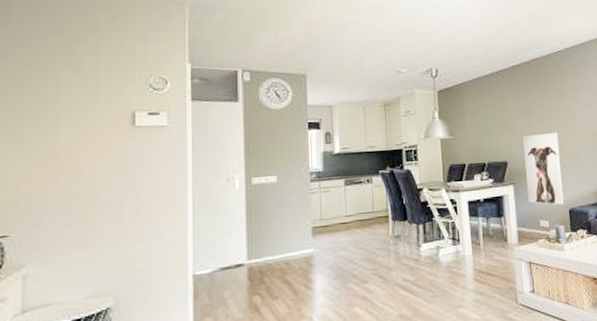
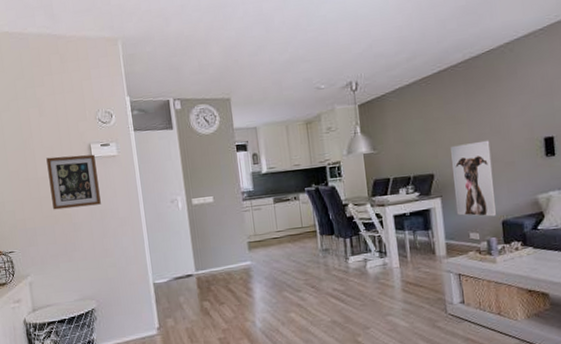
picture frame: none [73,123,138,186] -> present [46,154,101,210]

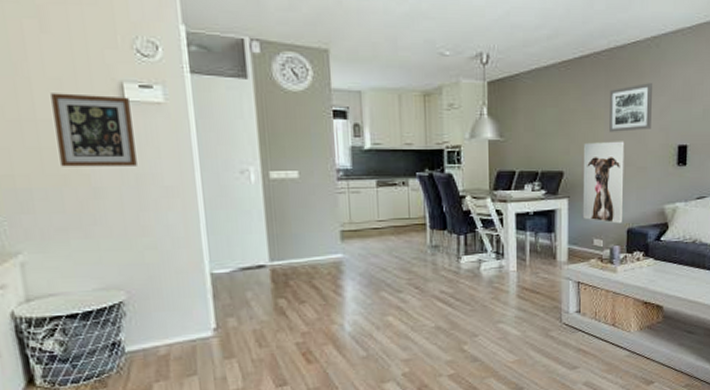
wall art: none [470,84,514,134] -> present [610,83,653,132]

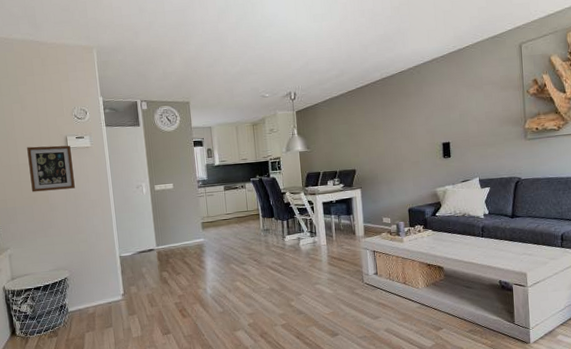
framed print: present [582,141,625,224] -> none [369,143,405,205]
wall art: present [610,83,653,132] -> none [385,100,420,138]

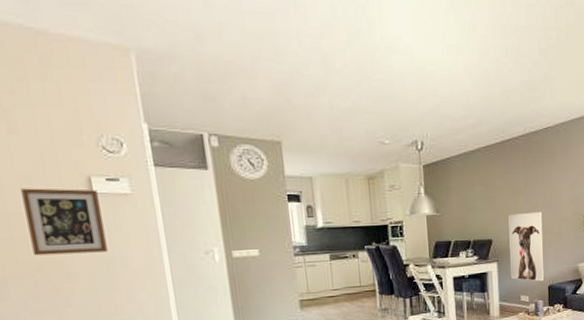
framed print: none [369,143,405,205] -> present [508,211,545,282]

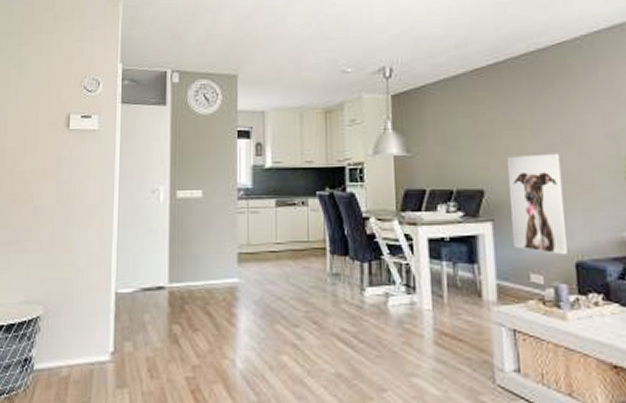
picture frame: present [21,188,108,256] -> none [15,125,72,188]

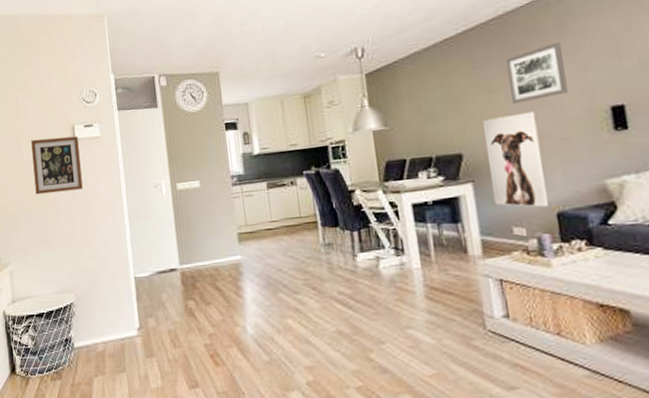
picture frame: none [15,125,72,188] -> present [31,136,83,195]
wall art: none [535,86,594,143] -> present [506,42,568,104]

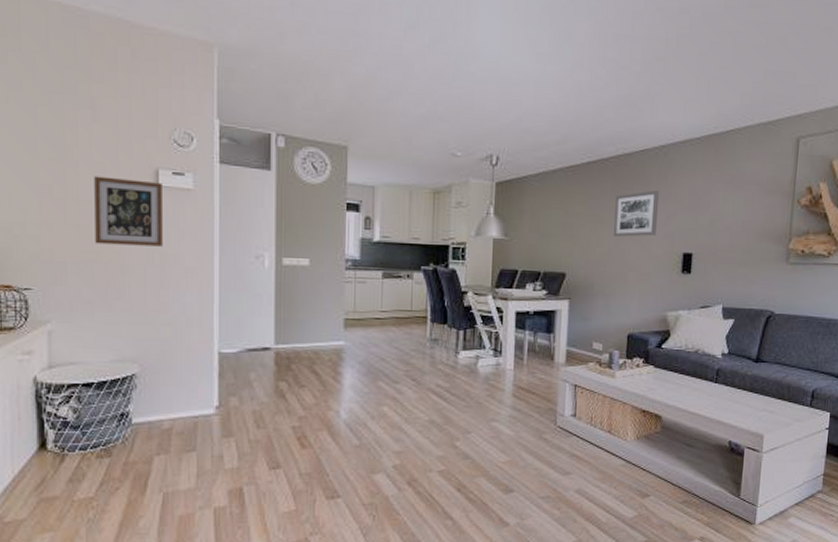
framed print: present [483,111,550,208] -> none [583,245,629,328]

